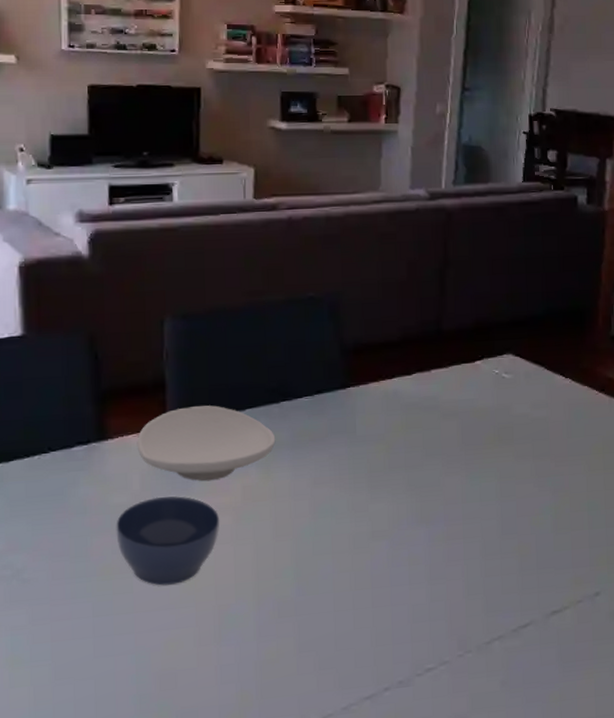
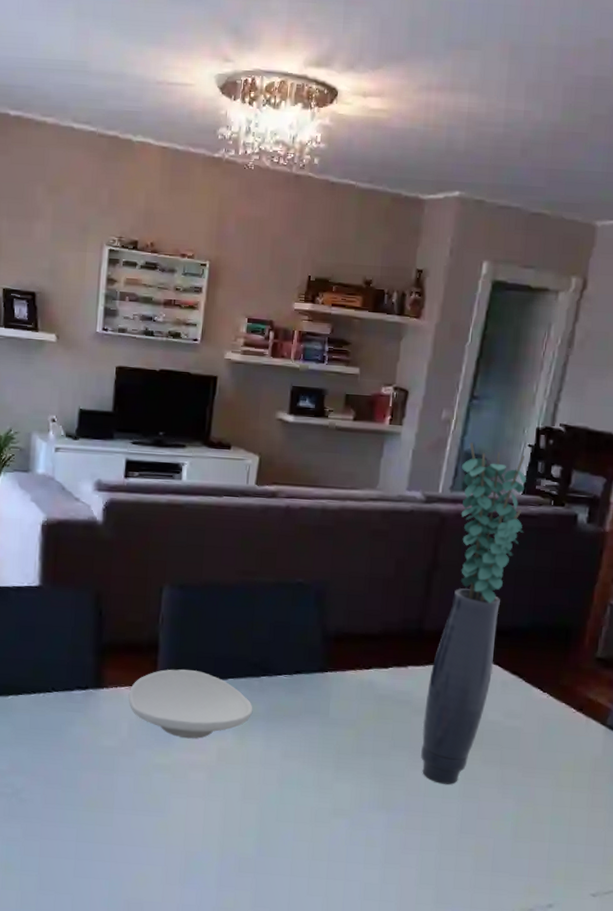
bowl: present [116,496,220,586] -> none [102,745,195,826]
vase: none [452,134,529,487] -> present [421,442,526,784]

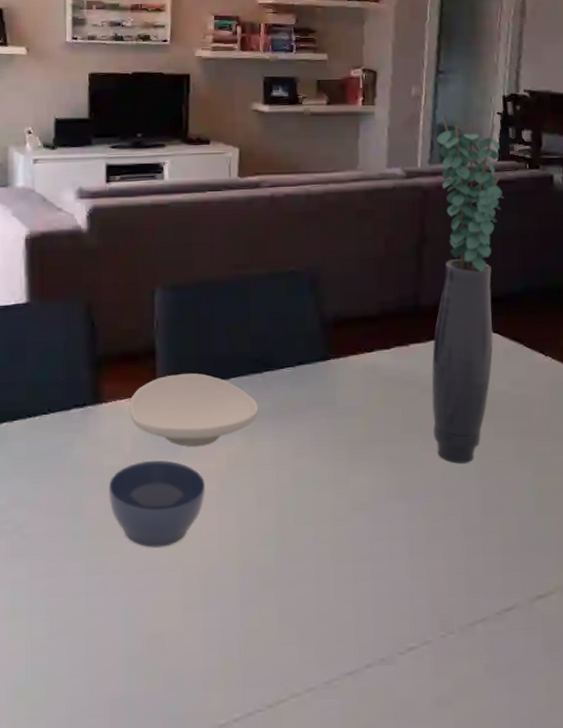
bowl: none [102,745,195,826] -> present [108,460,206,547]

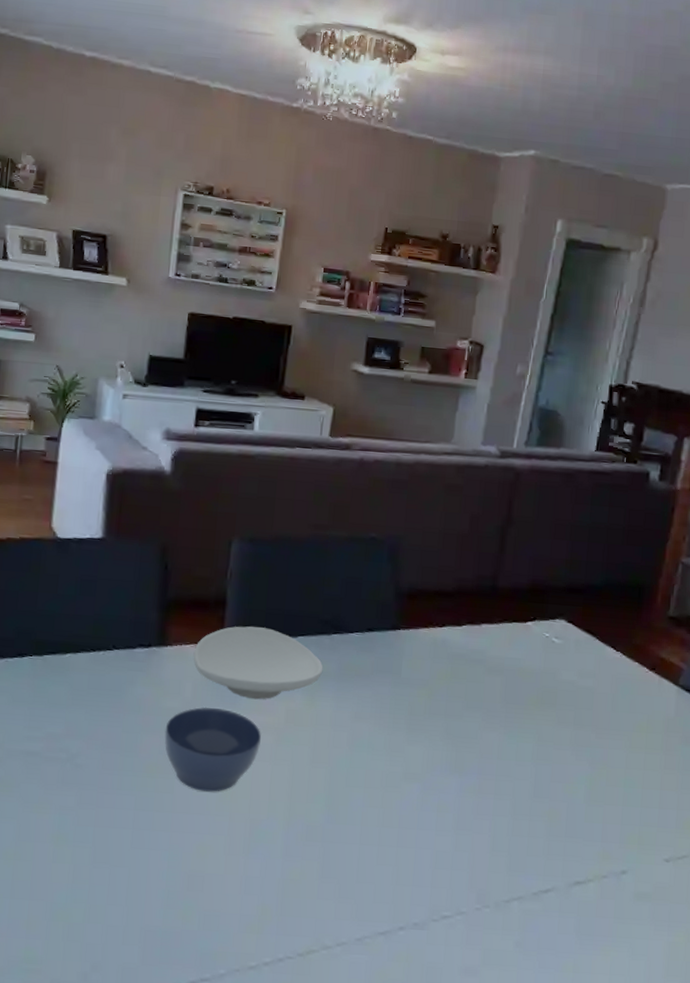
vase: present [431,115,505,463] -> none [494,397,600,747]

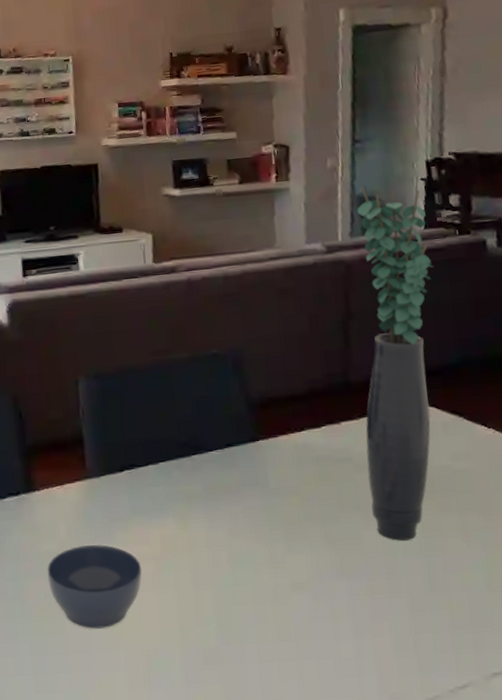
decorative bowl: present [193,626,323,700] -> none [61,459,190,531]
vase: none [494,397,600,747] -> present [356,185,434,541]

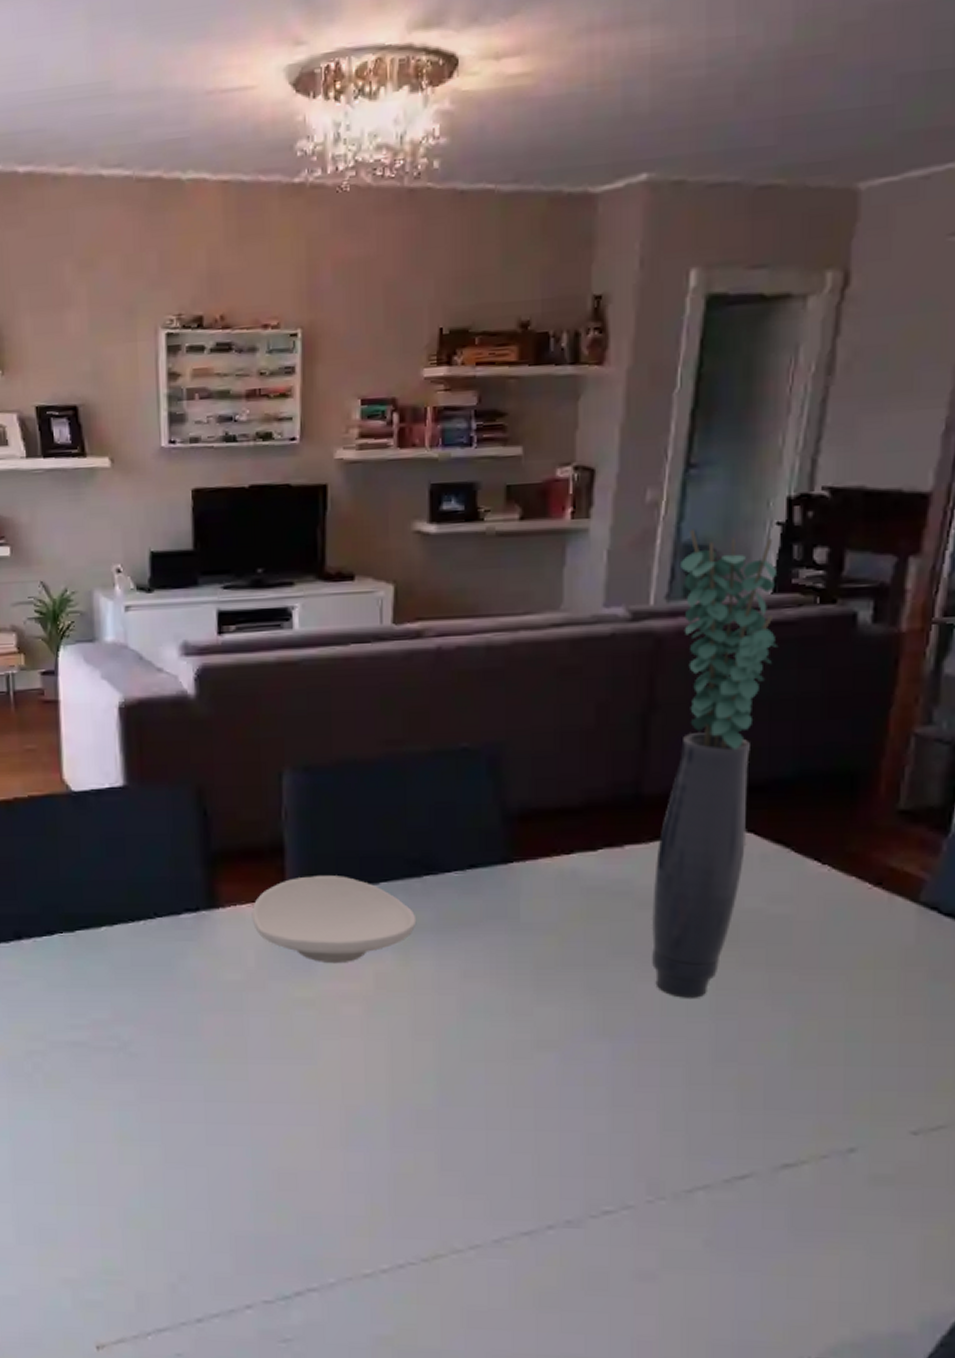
bowl: present [47,545,142,629] -> none [229,977,348,1076]
decorative bowl: none [61,459,190,531] -> present [251,876,417,964]

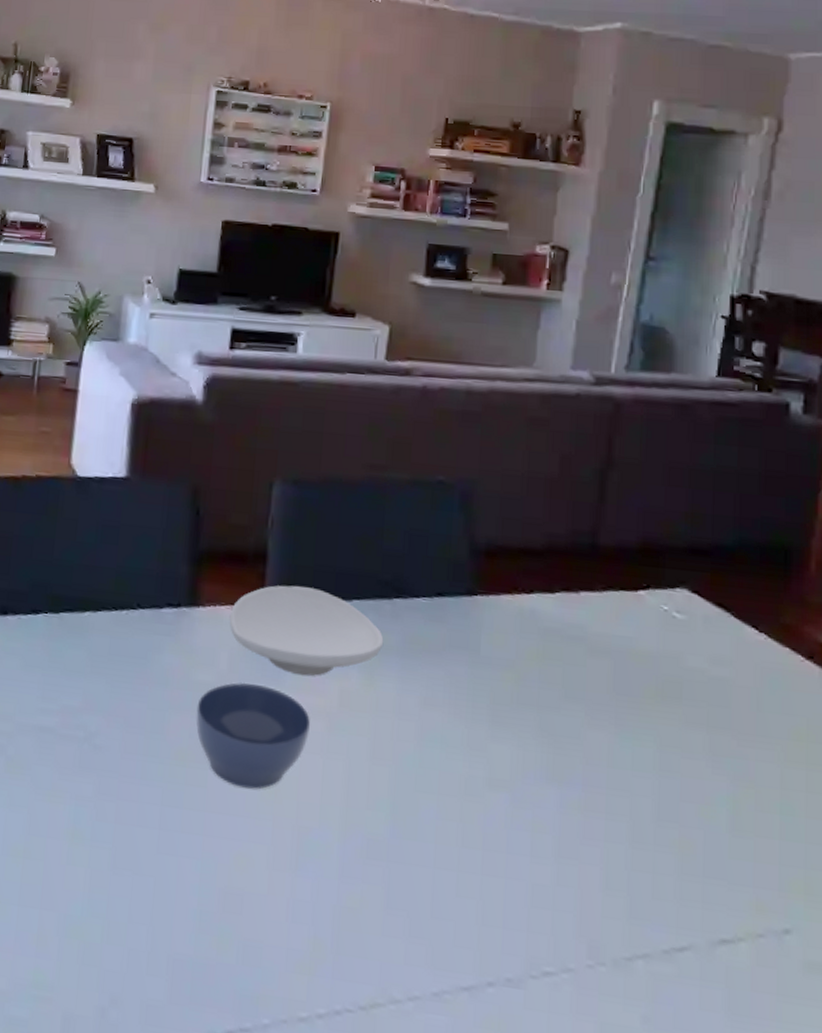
bowl: none [229,977,348,1076] -> present [196,682,311,789]
vase: present [651,528,779,998] -> none [601,311,722,752]

